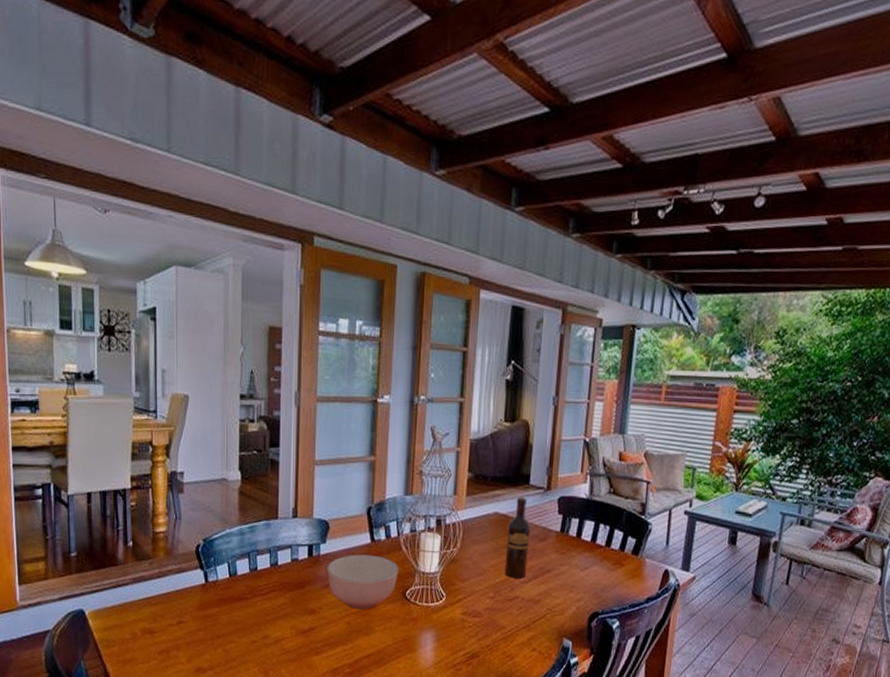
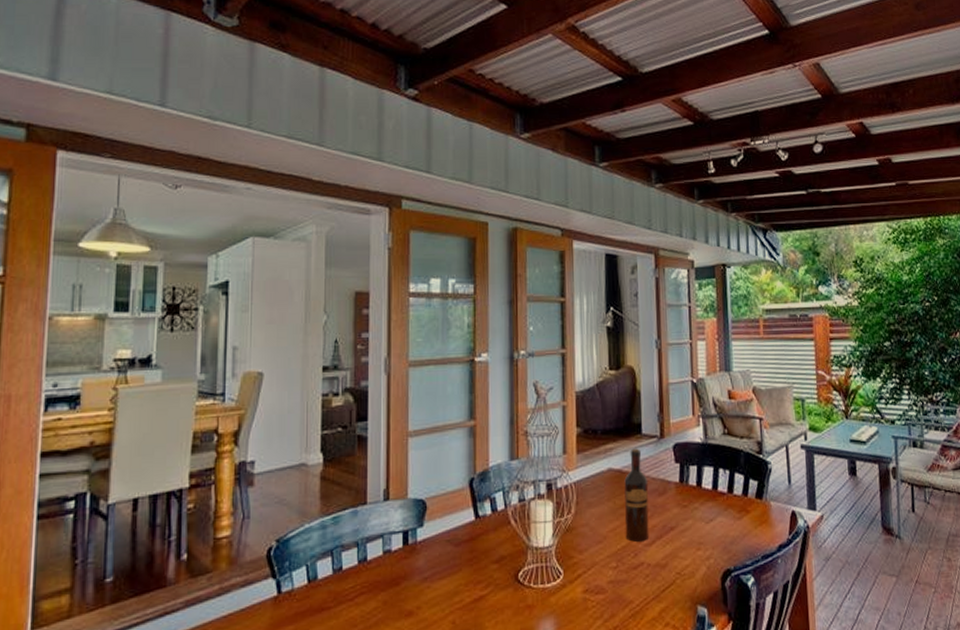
bowl: present [327,553,399,609] -> none [426,533,508,603]

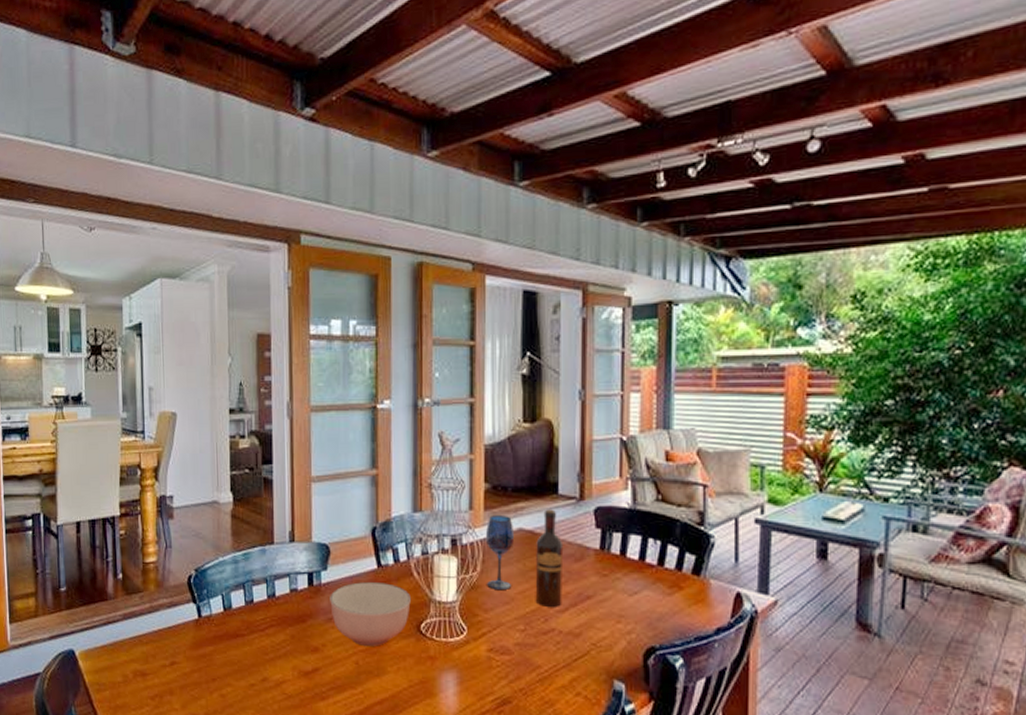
bowl: none [426,533,508,603] -> present [330,581,411,646]
wineglass: none [578,457,605,530] -> present [485,516,515,591]

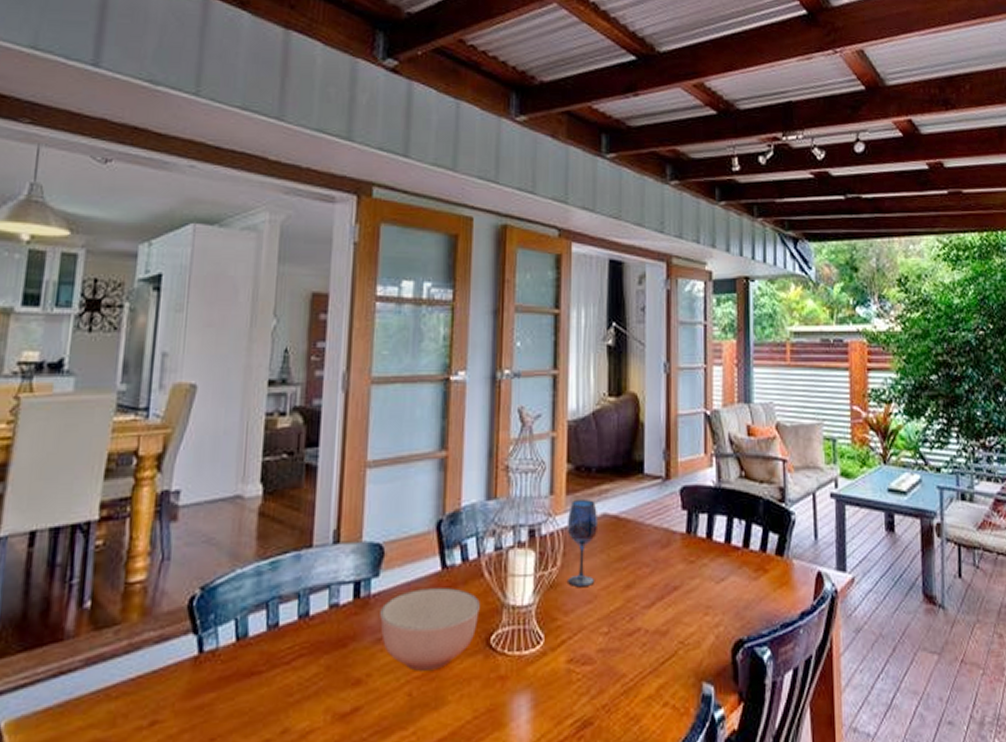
wine bottle: present [535,509,564,607] -> none [620,490,650,603]

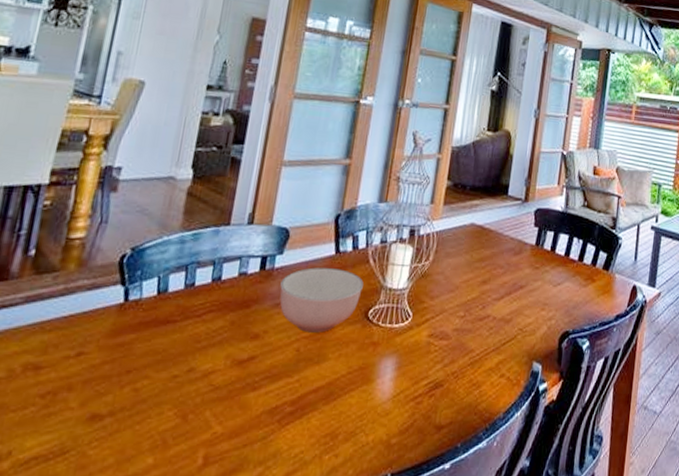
wineglass: present [567,500,599,588] -> none [436,210,467,279]

